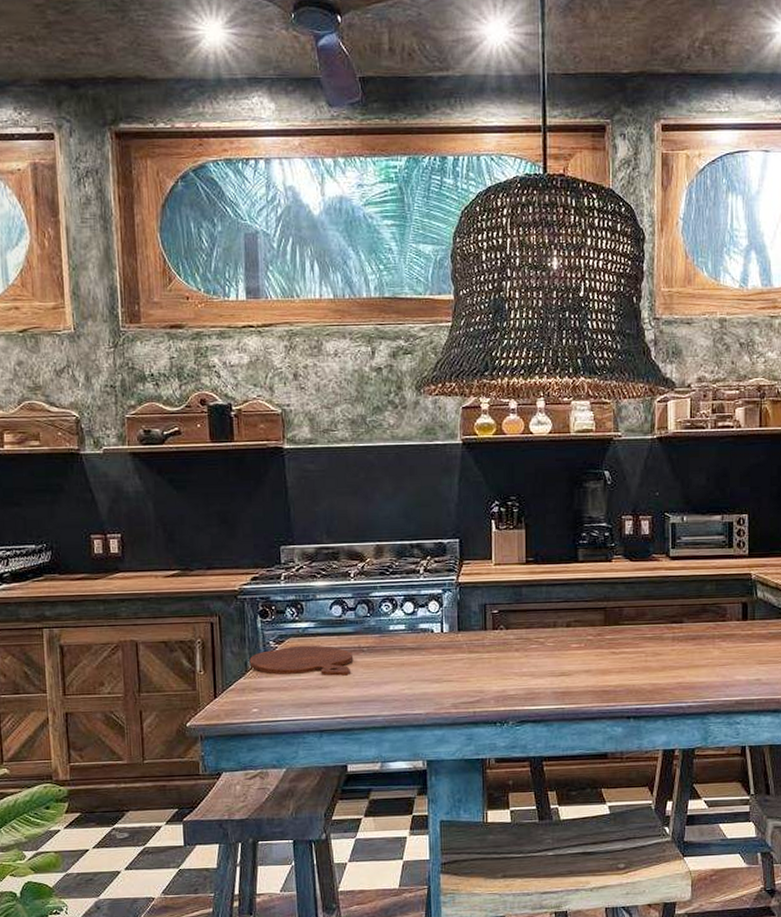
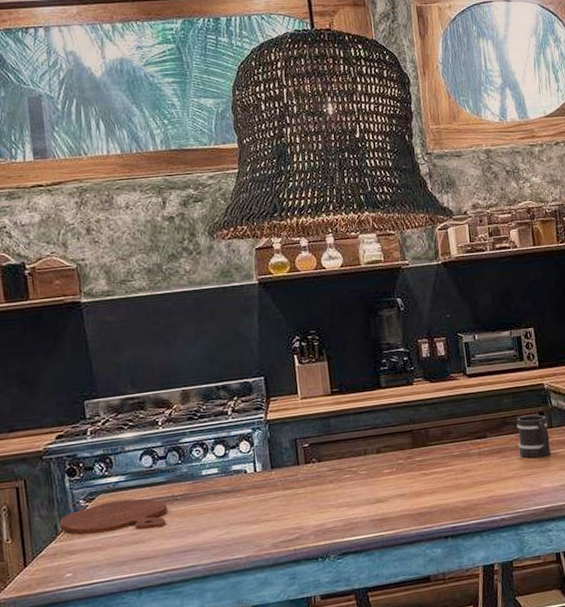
mug: none [715,605,750,649] -> present [516,414,551,458]

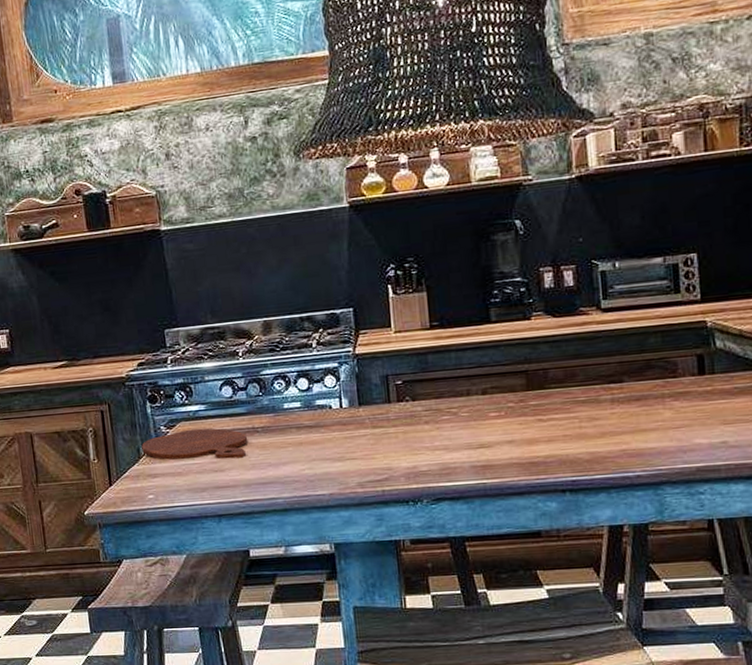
mug: present [516,414,551,458] -> none [665,358,711,409]

